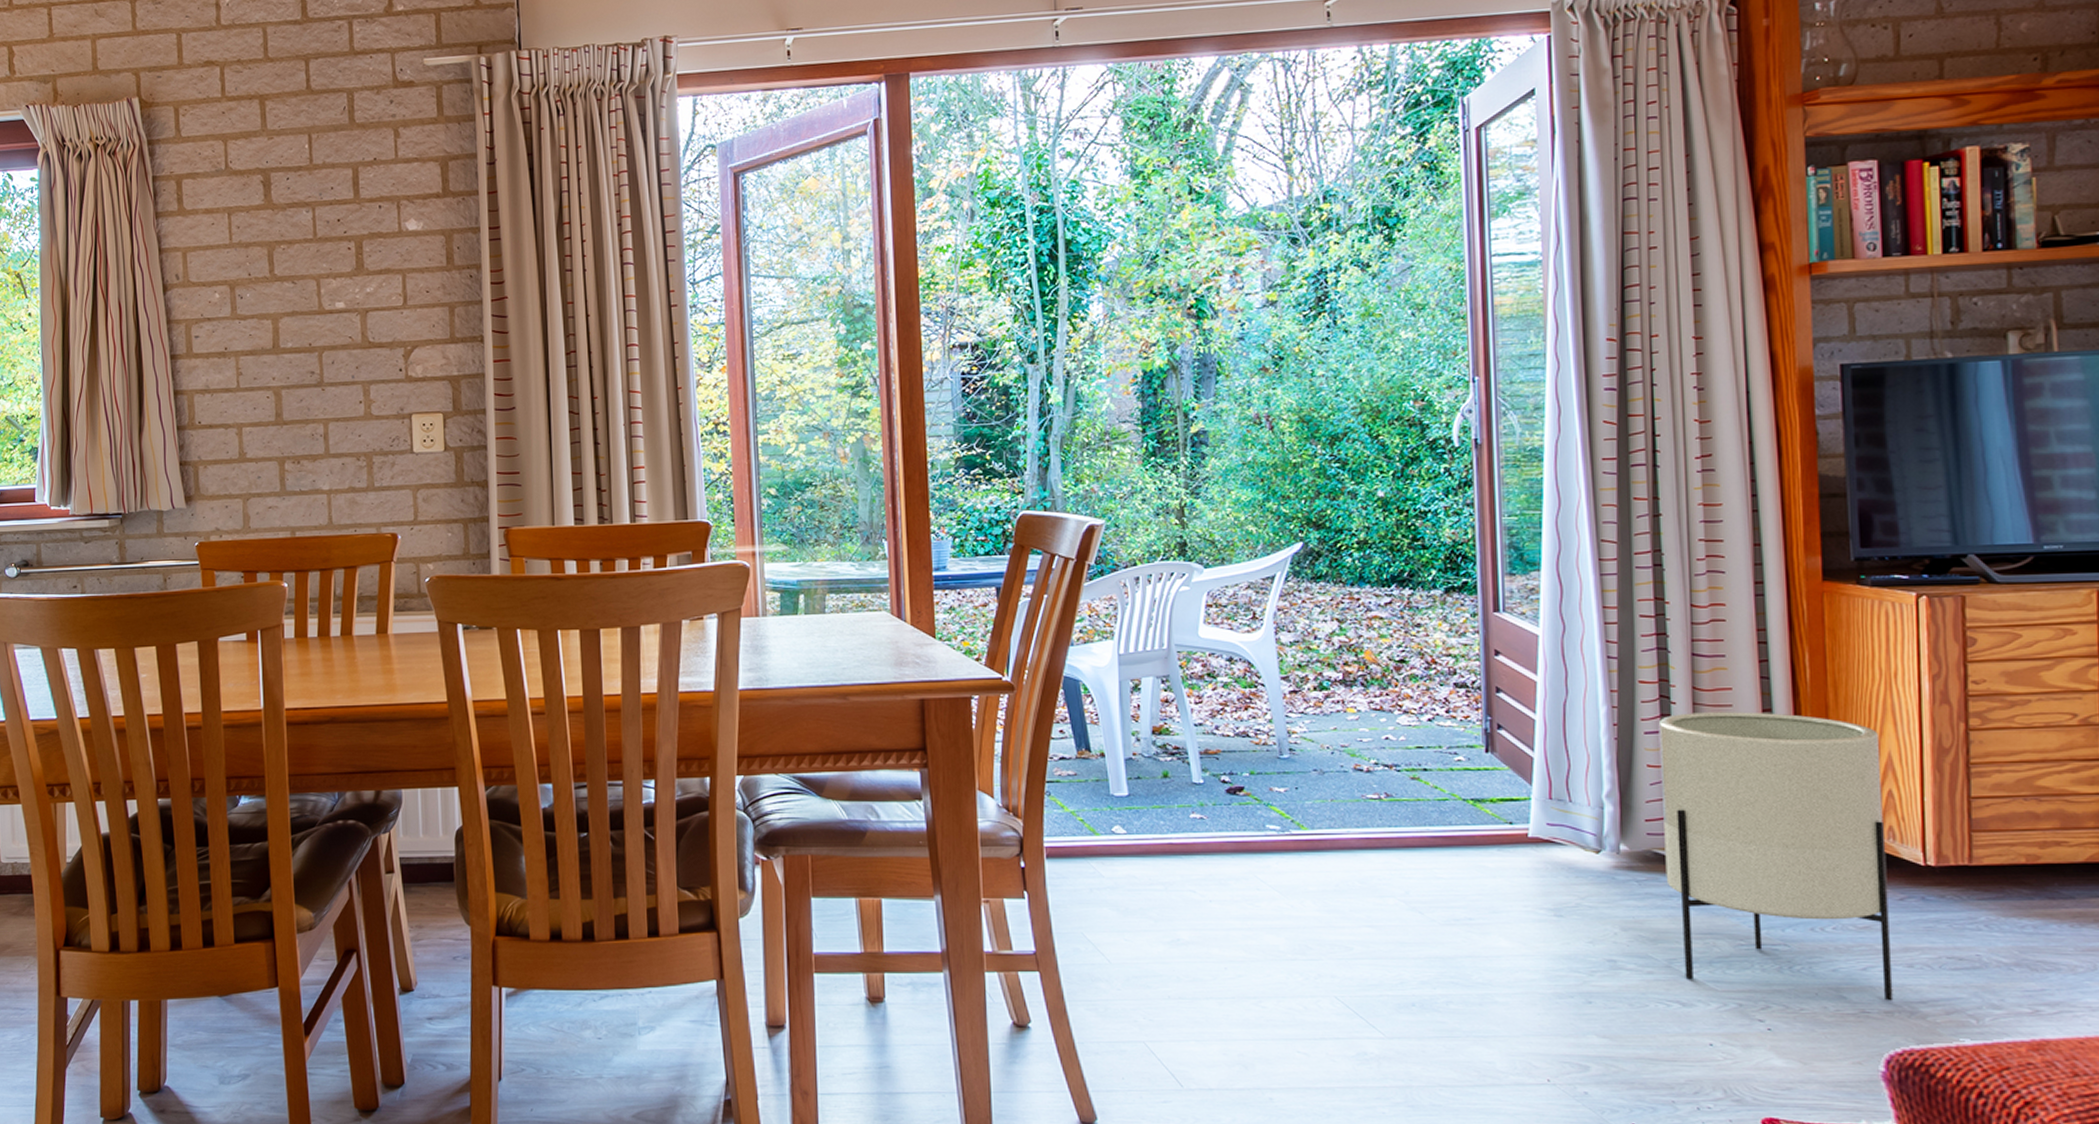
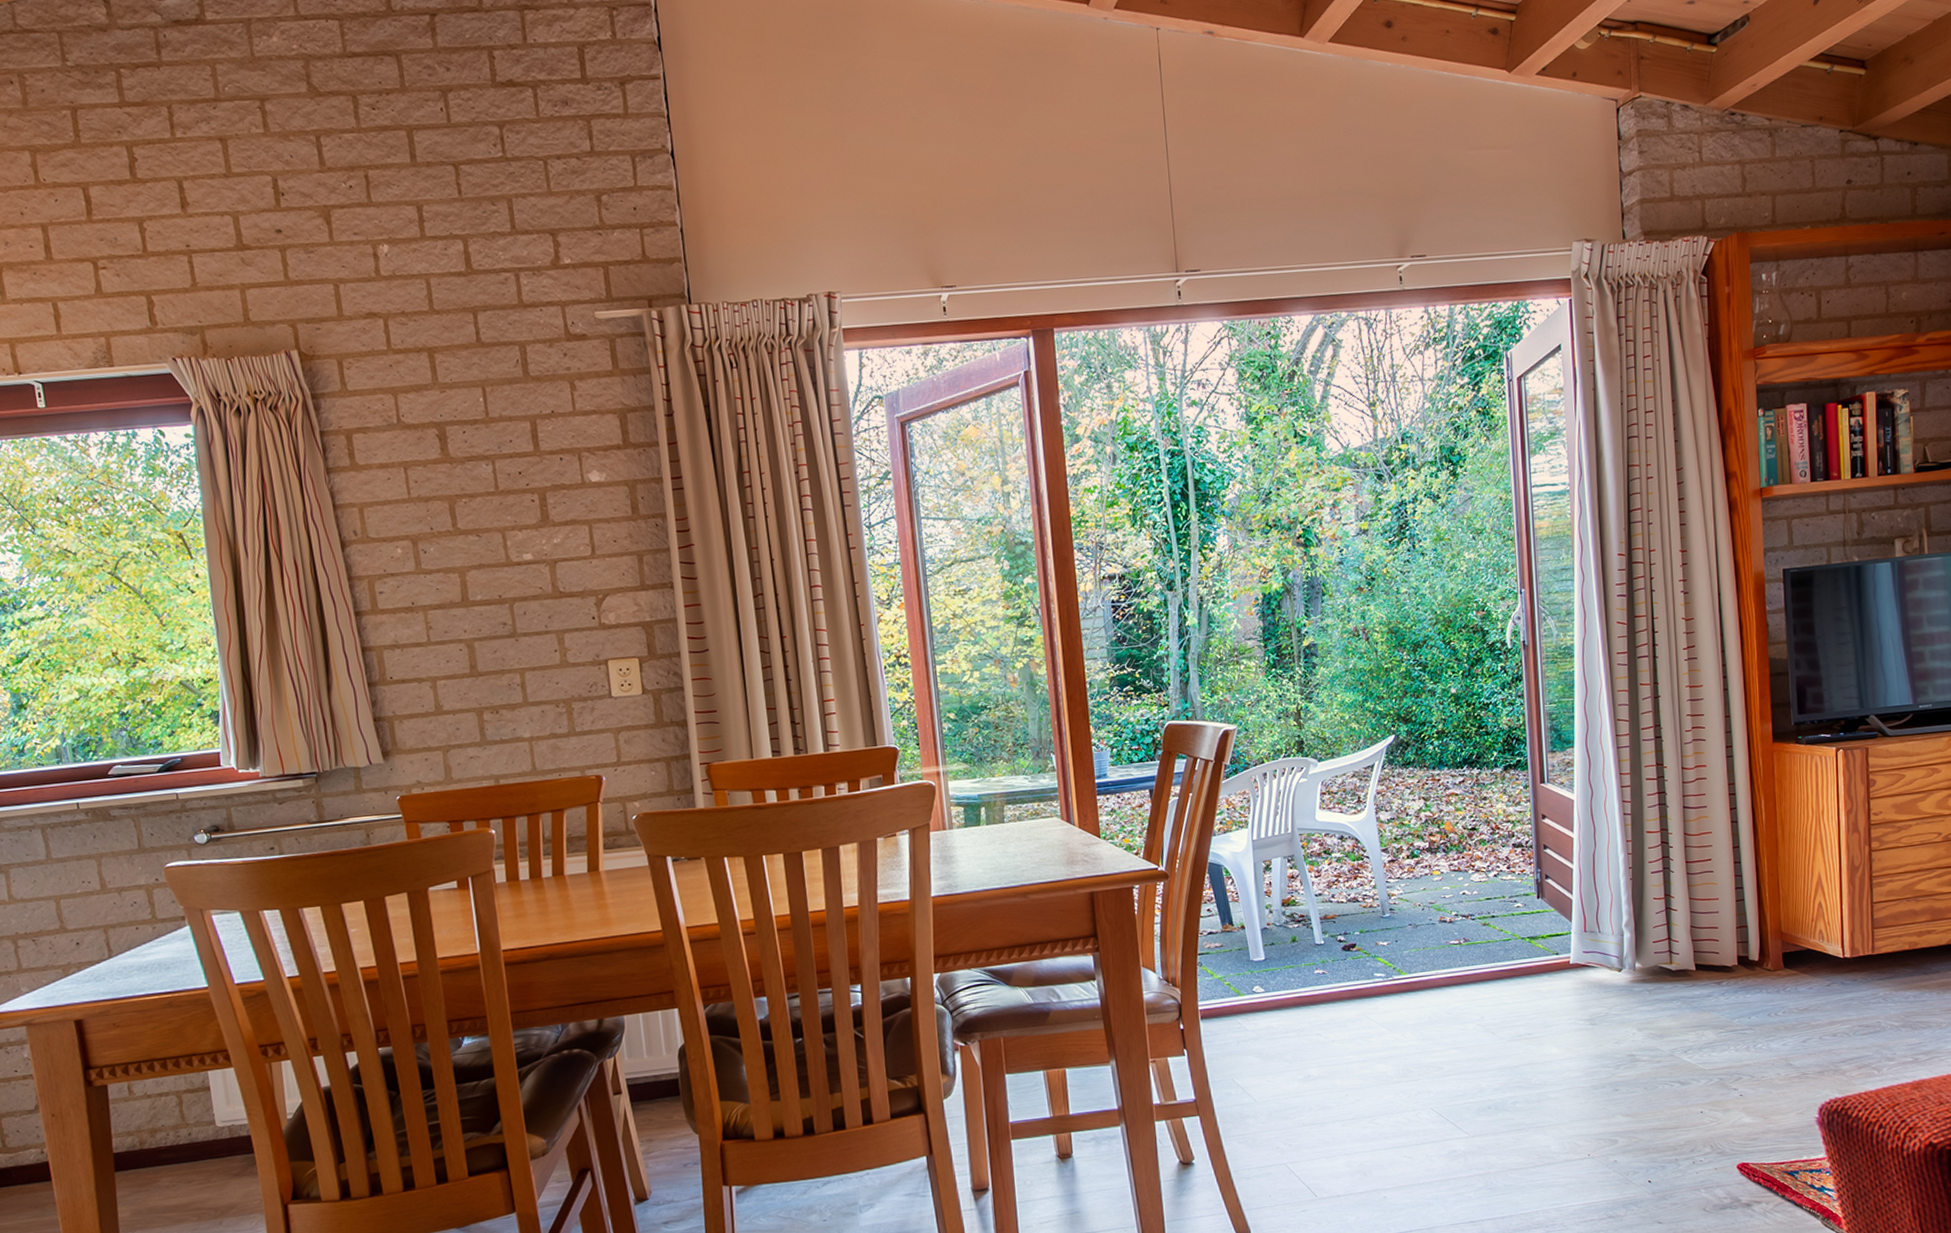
planter: present [1658,712,1894,1001] -> none [1661,849,1824,1064]

